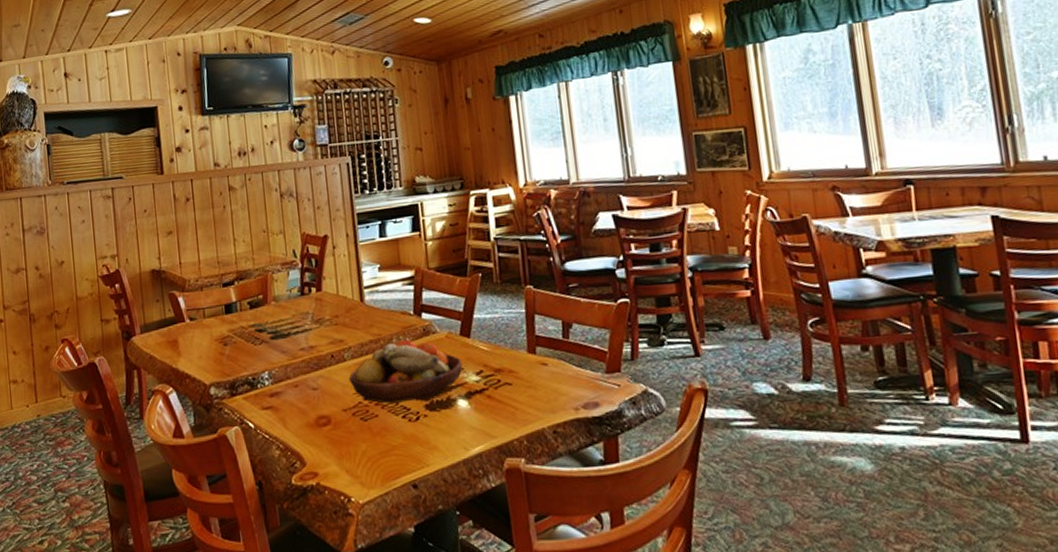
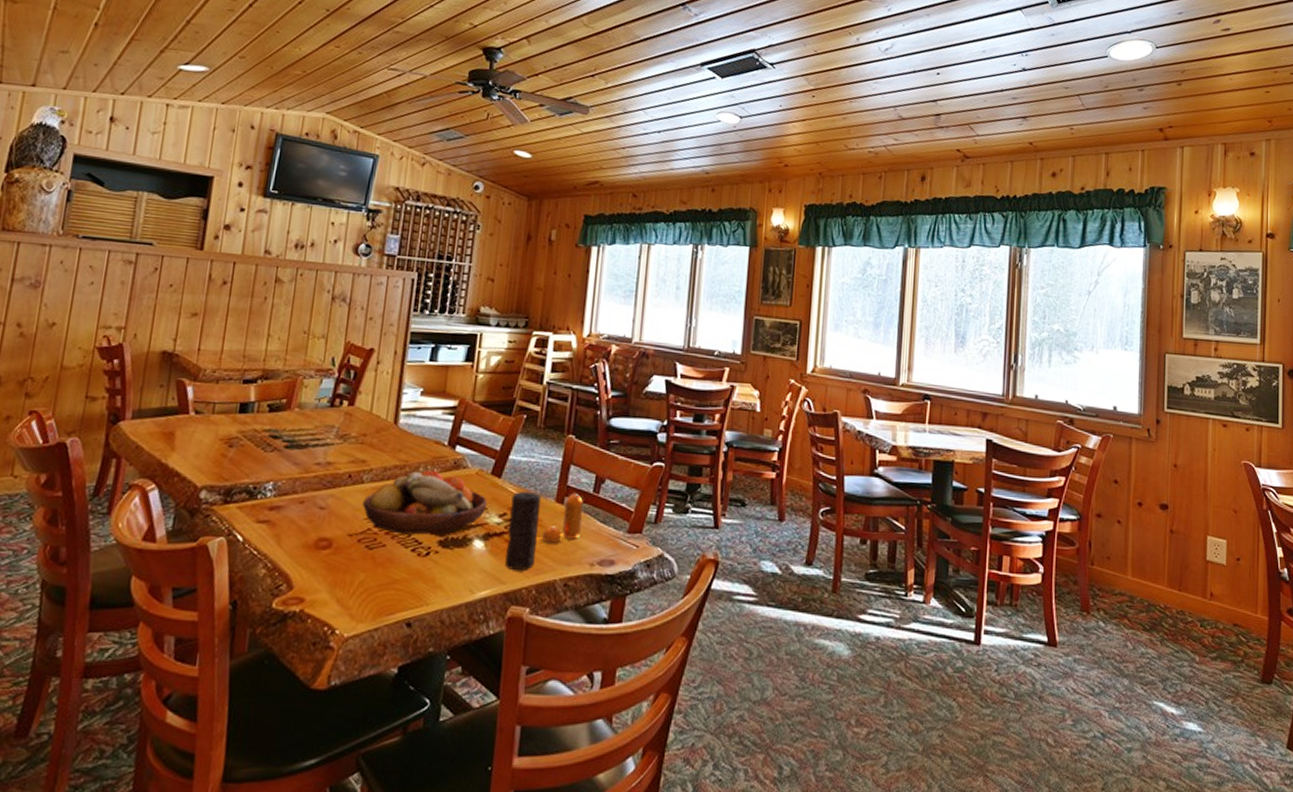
candle: none [484,346,520,425] -> present [505,491,542,571]
pepper shaker: none [522,342,559,394] -> present [542,494,583,544]

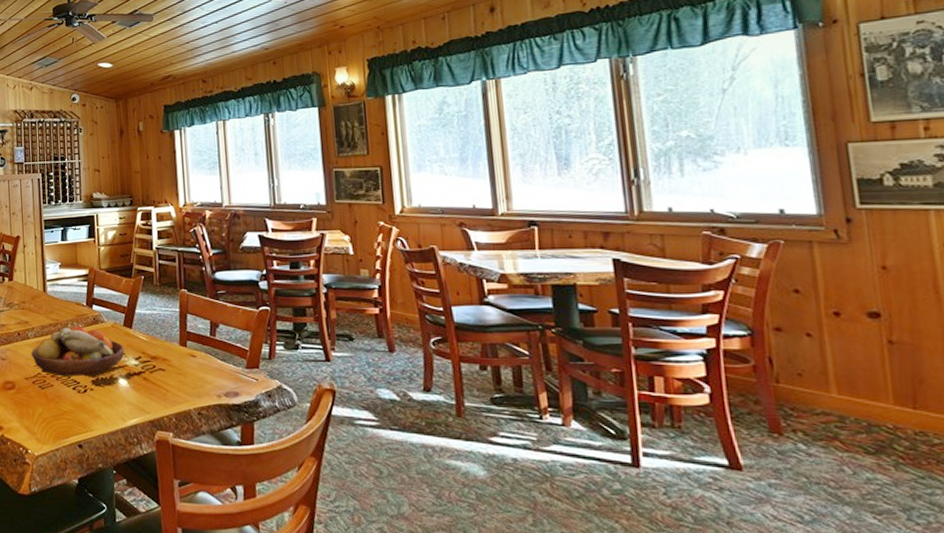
candle: present [505,491,542,571] -> none [143,338,170,403]
pepper shaker: present [542,494,583,544] -> none [173,338,205,380]

